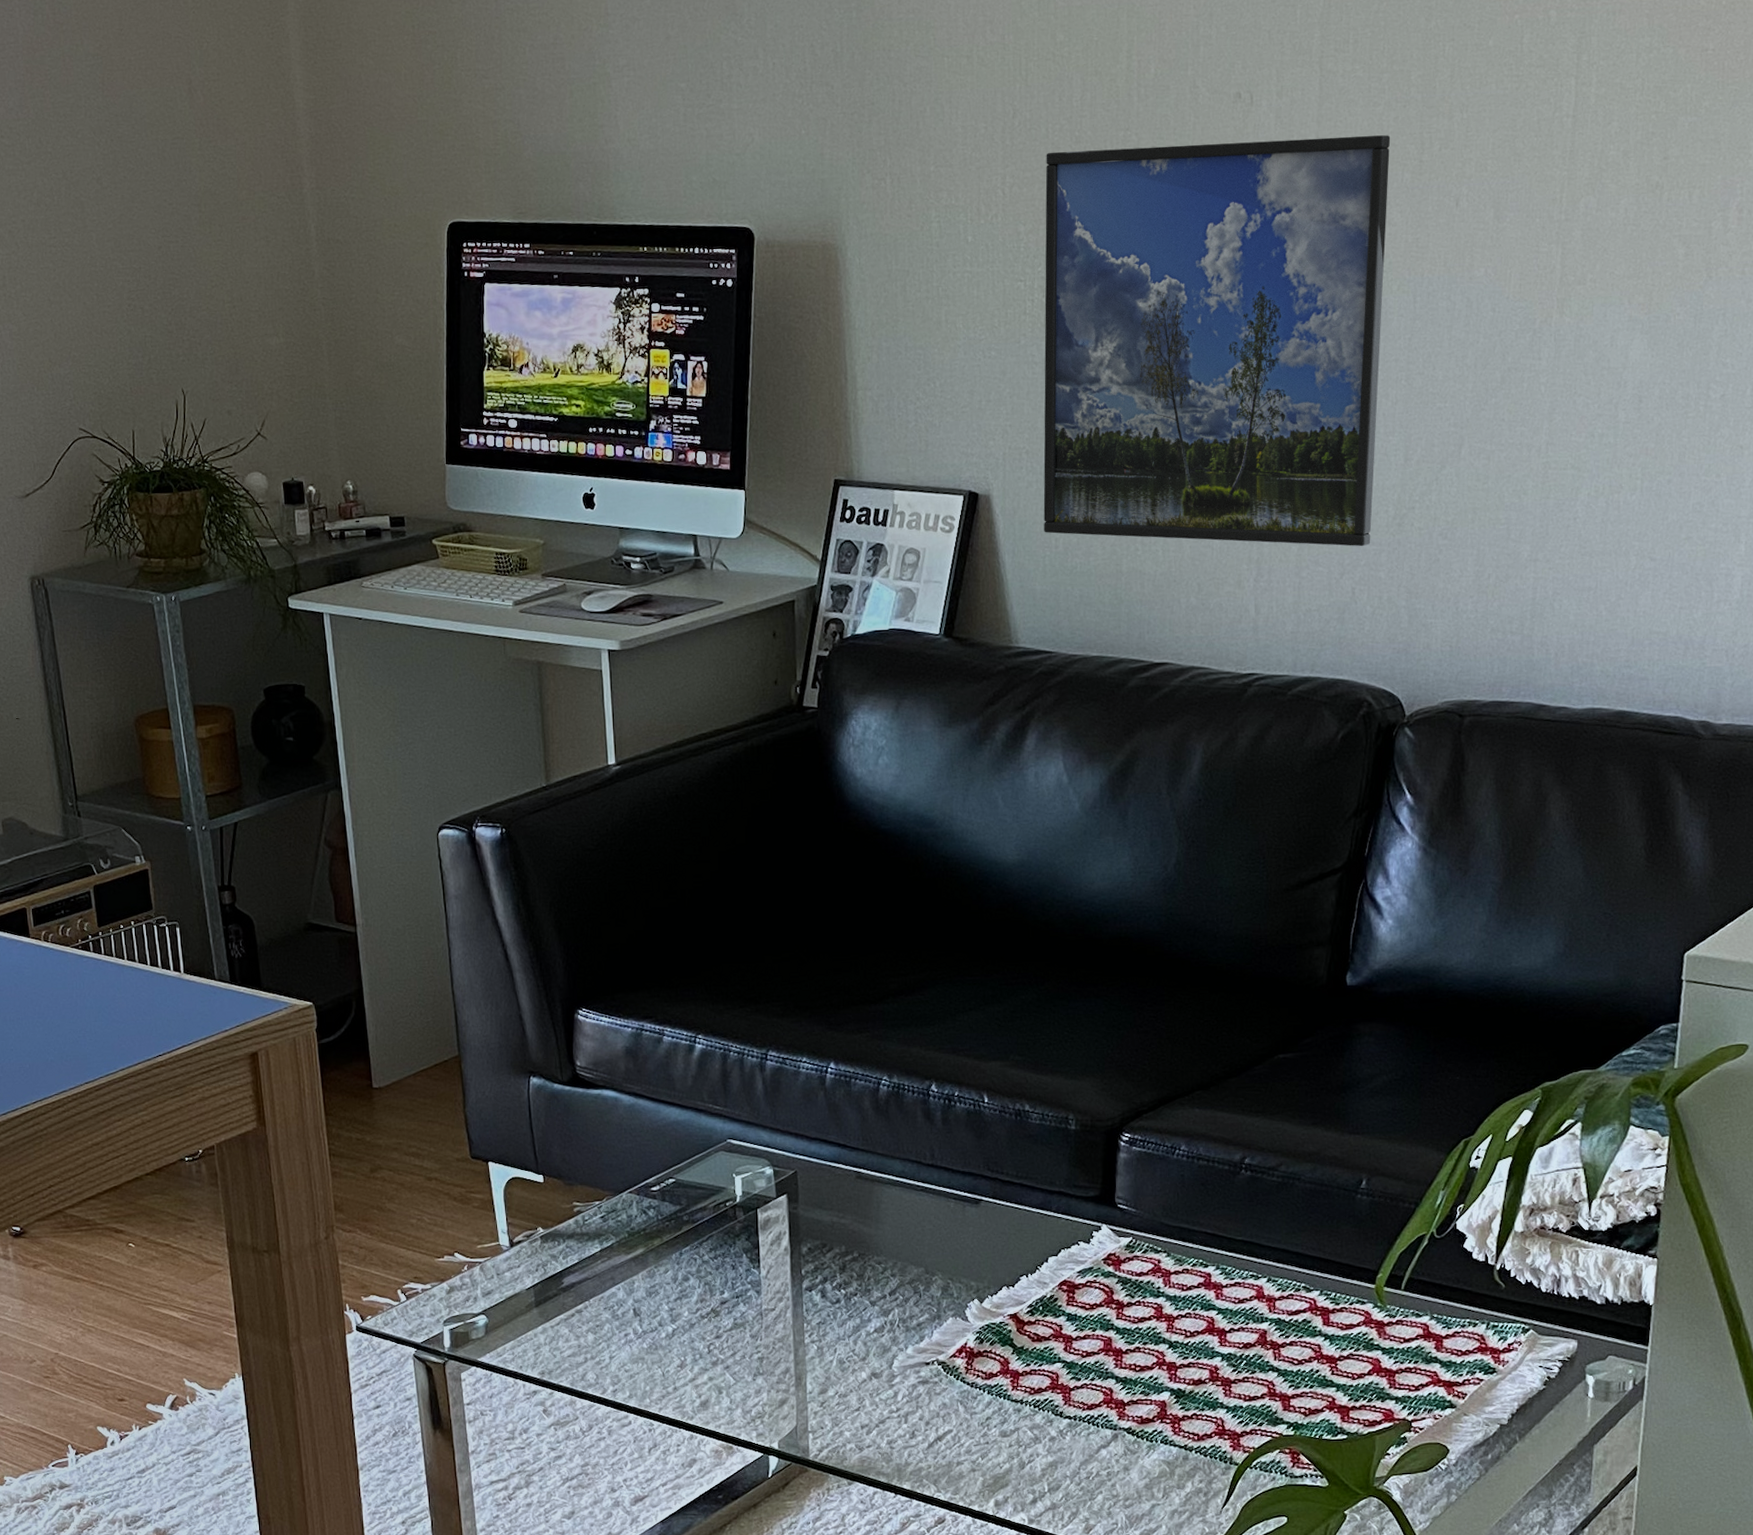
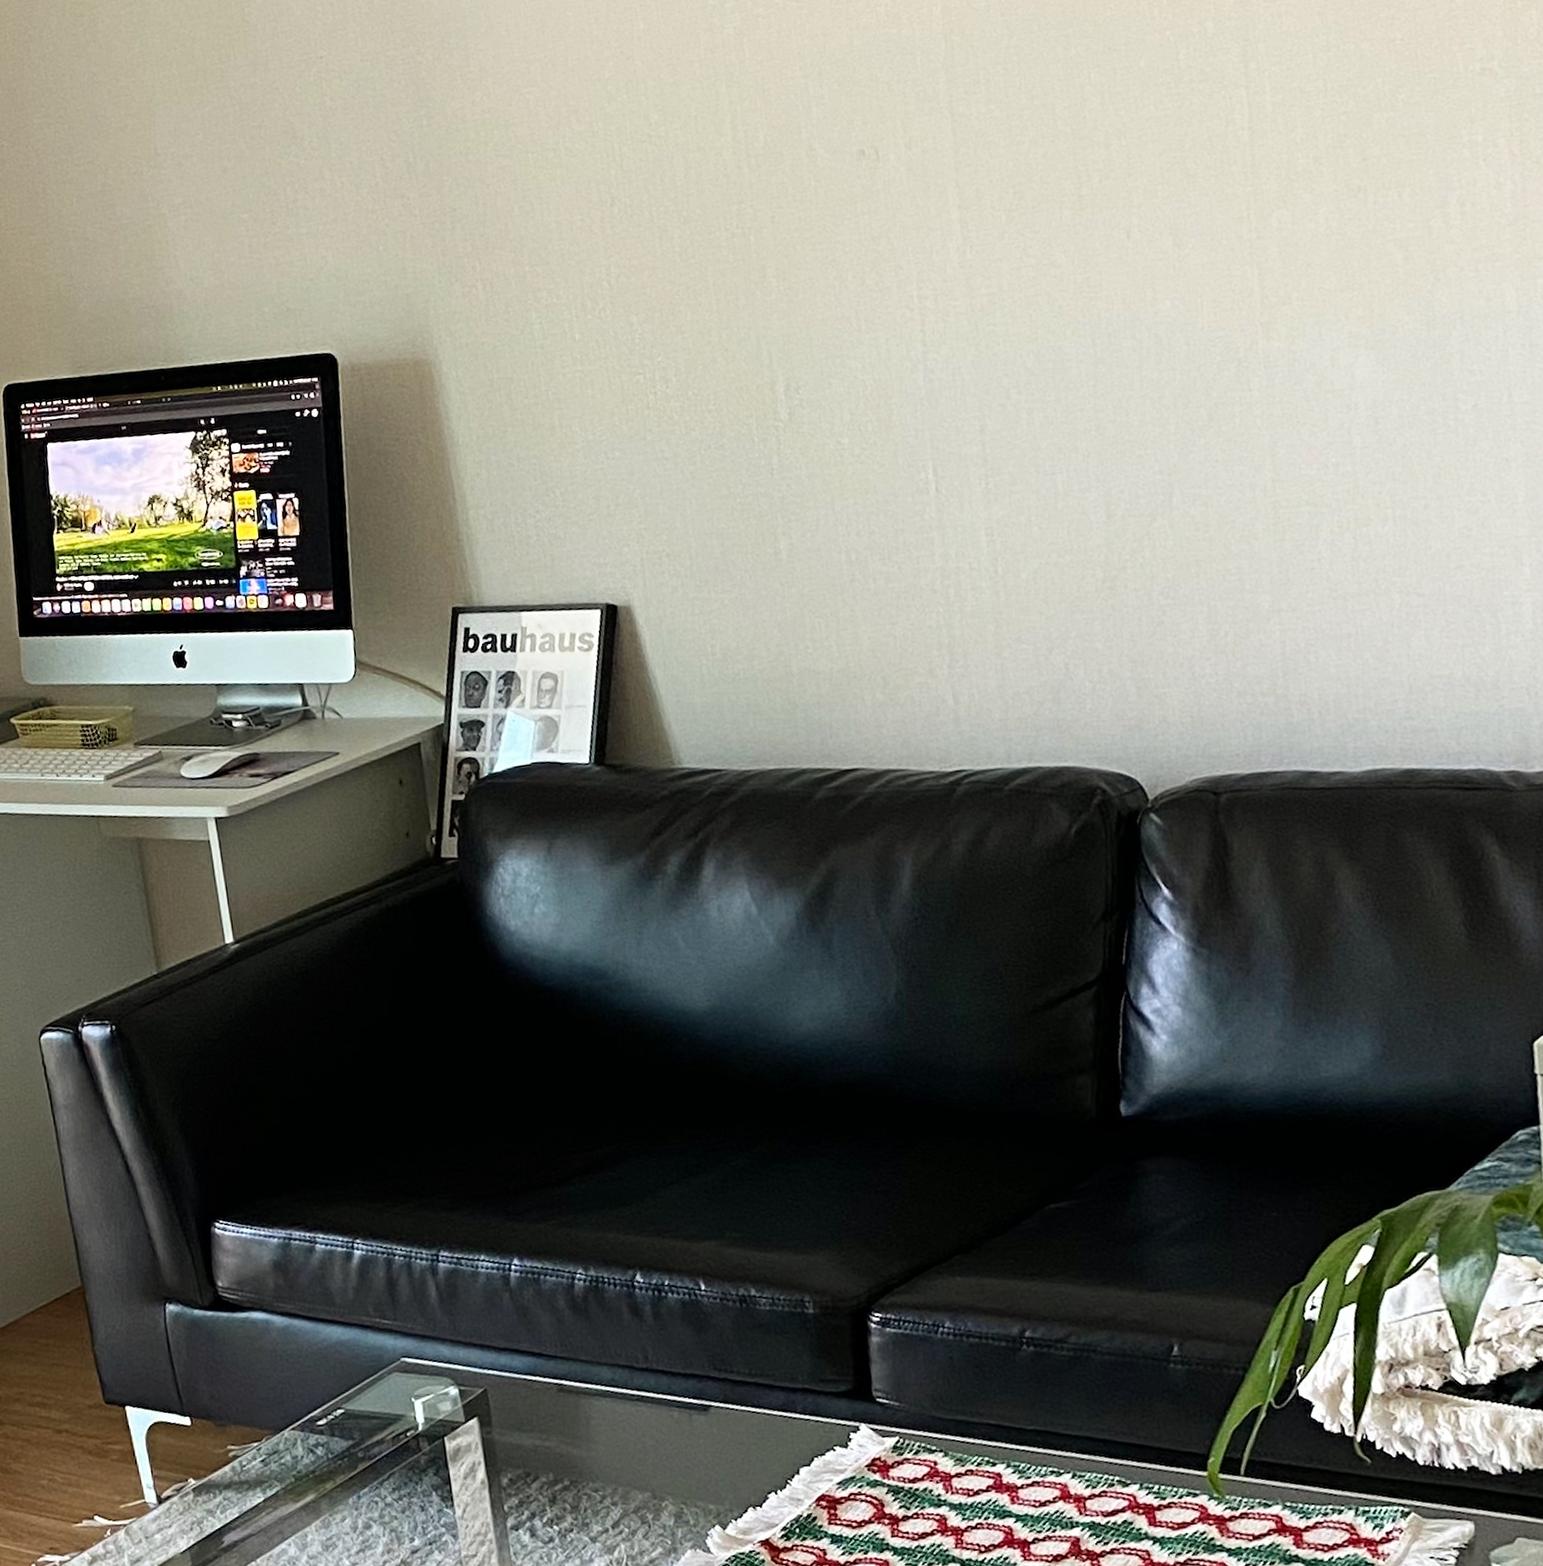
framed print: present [1043,135,1391,547] -> none [652,173,1080,640]

